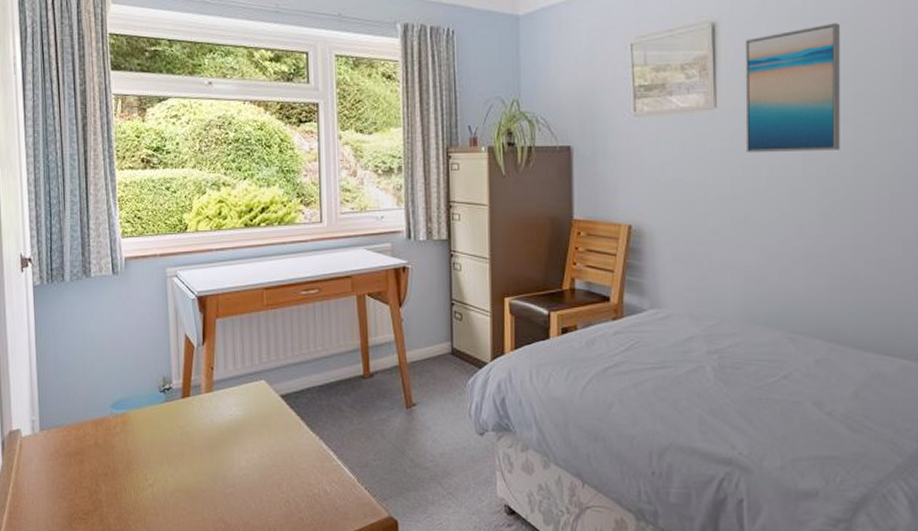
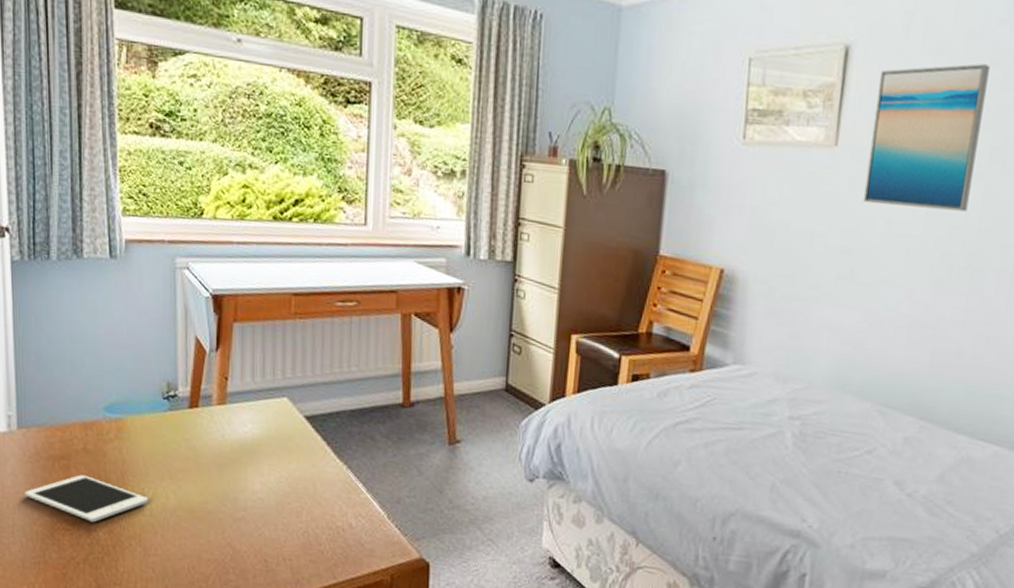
cell phone: none [46,467,151,510] -> present [24,474,149,523]

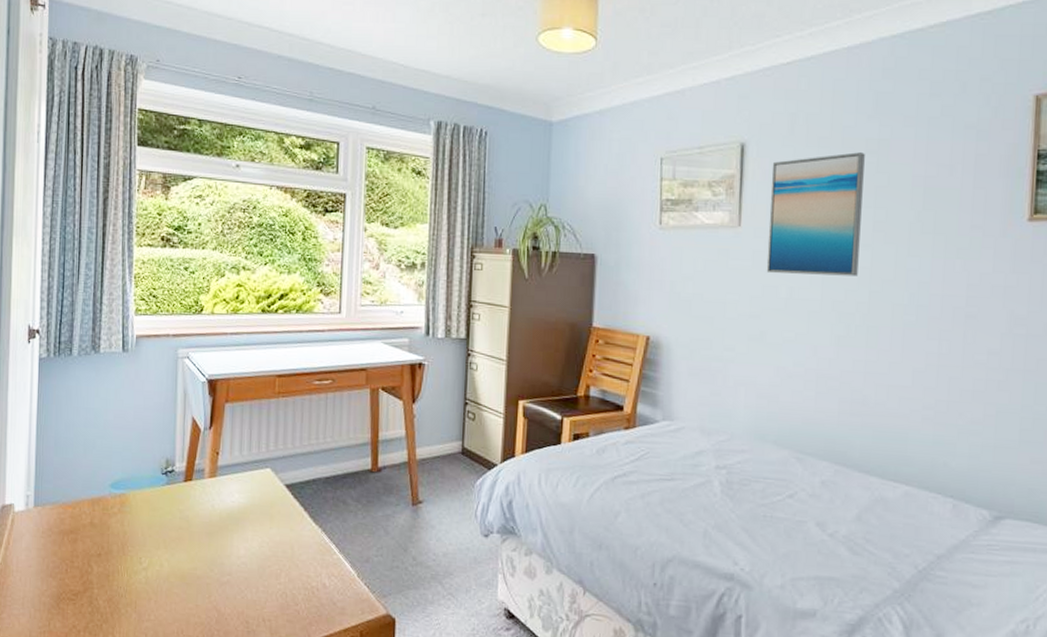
cell phone: present [24,474,149,523] -> none [36,547,145,592]

